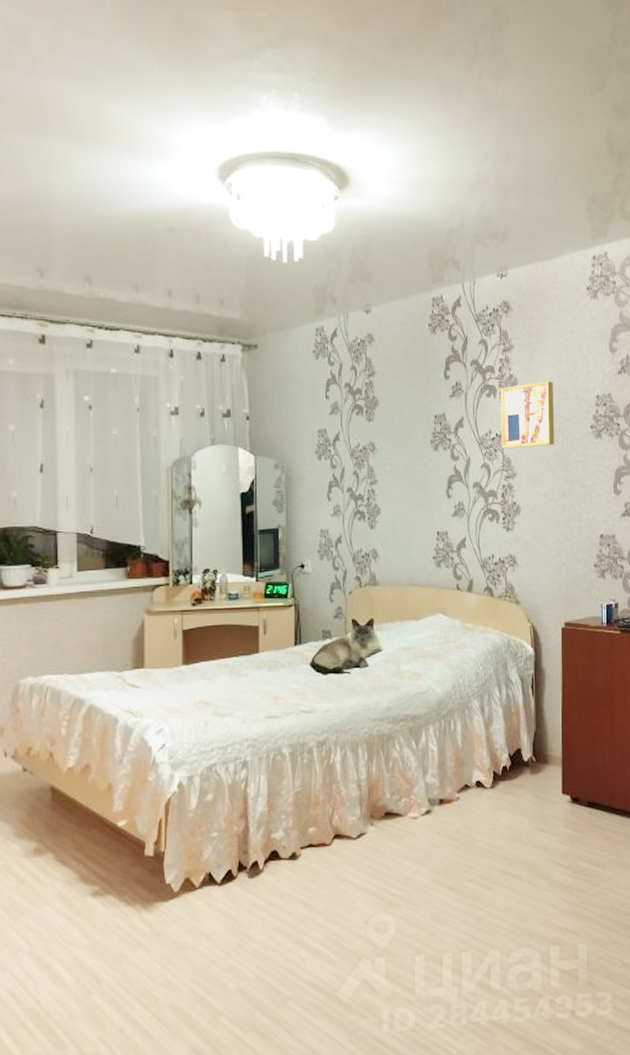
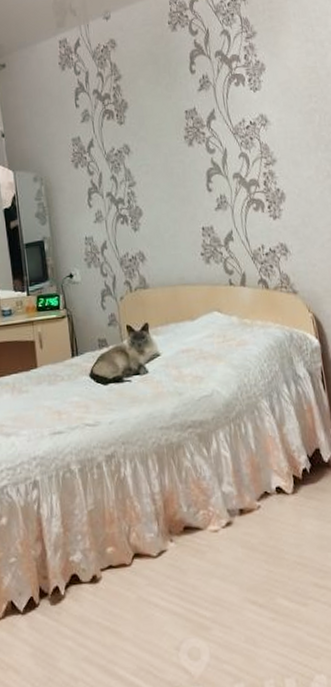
wall art: present [501,381,555,449] -> none [248,62,312,136]

